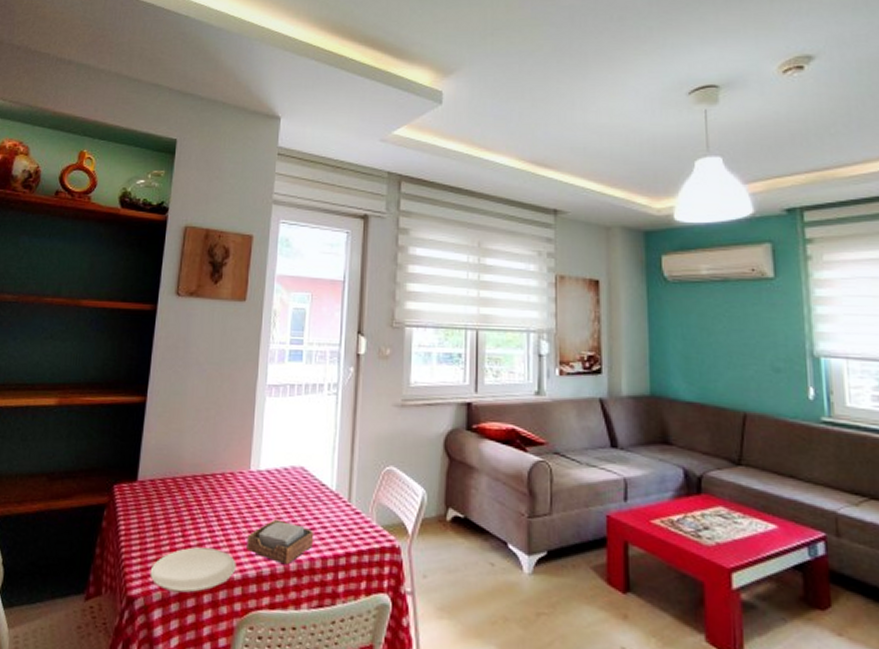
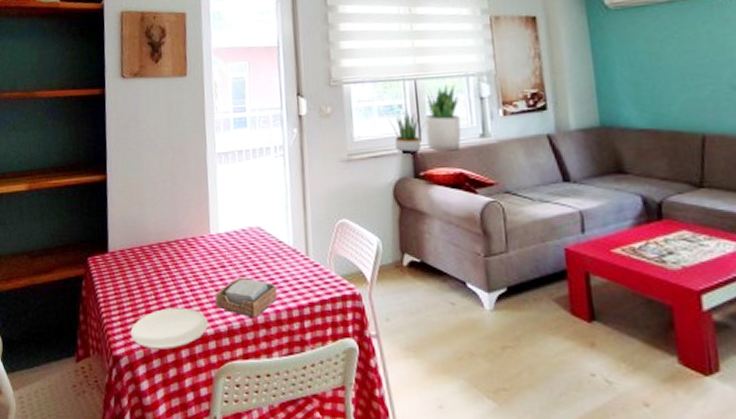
potted plant: none [445,360,487,404] -> present [386,110,430,153]
planter: none [482,337,519,406] -> present [424,84,462,151]

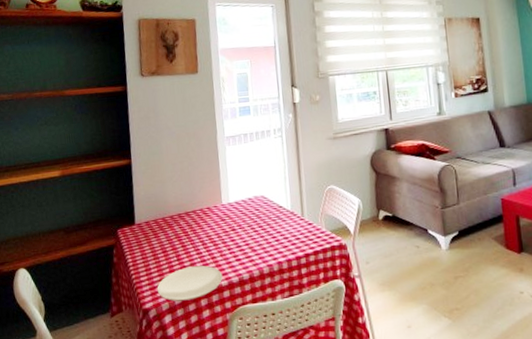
napkin holder: present [215,277,277,318] -> none [227,237,279,270]
potted plant: present [386,110,430,153] -> none [364,96,398,130]
planter: present [424,84,462,151] -> none [394,73,423,128]

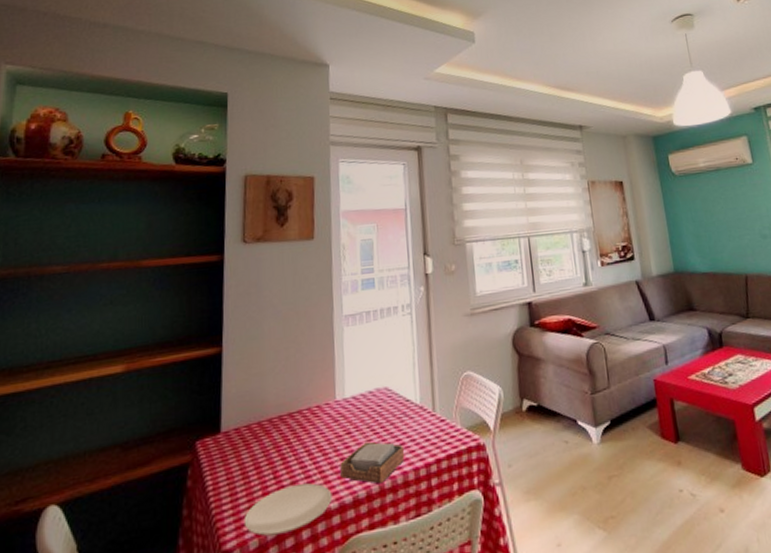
napkin holder: none [227,237,279,270] -> present [340,441,404,484]

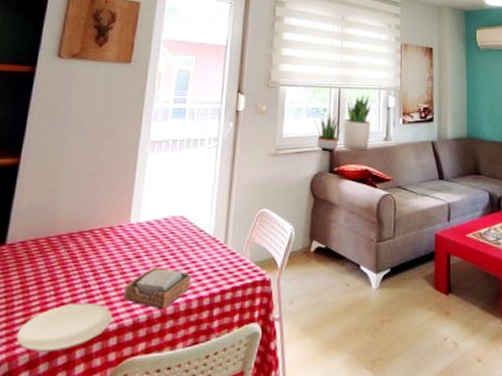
potted plant: none [505,265,542,304] -> present [313,113,347,151]
planter: none [537,240,569,301] -> present [342,94,372,151]

